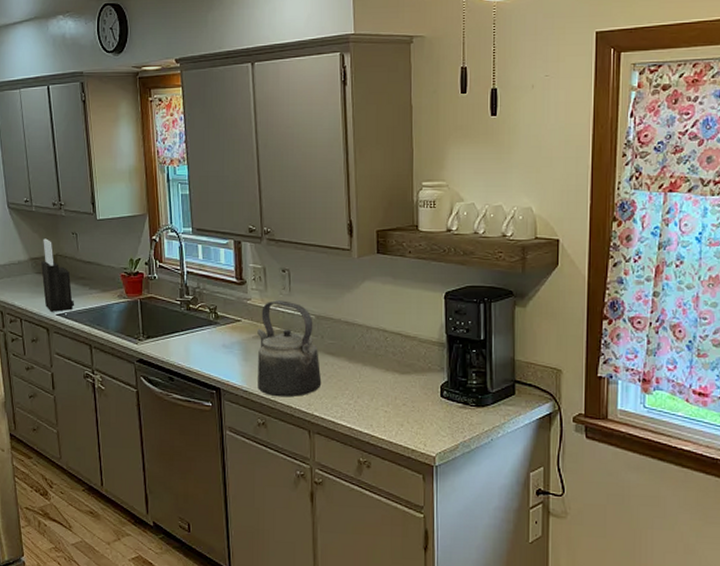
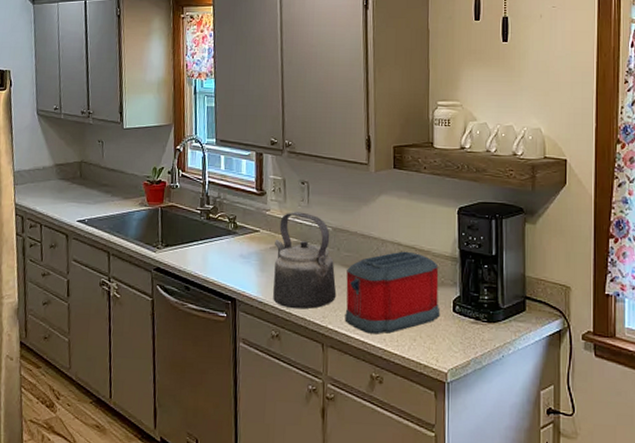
knife block: present [41,238,74,312] -> none [65,145,95,218]
toaster: none [331,337,428,420] -> present [345,251,441,334]

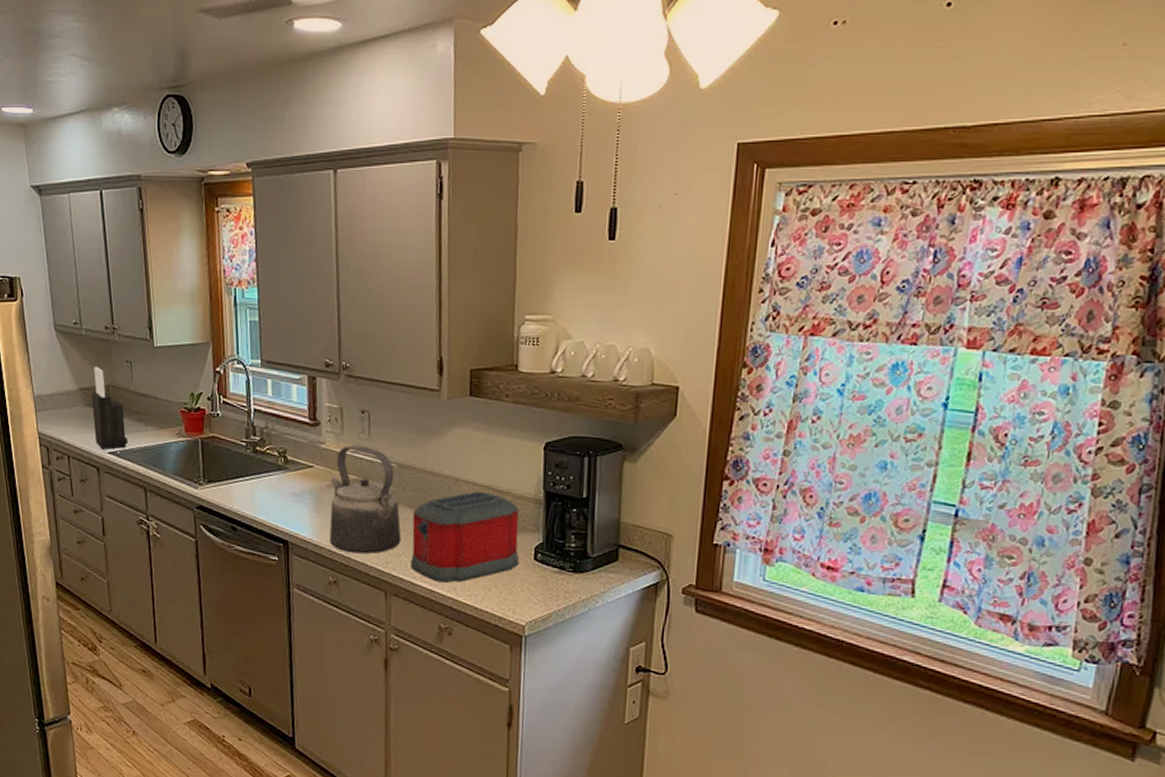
knife block: none [65,145,95,218] -> present [91,366,128,450]

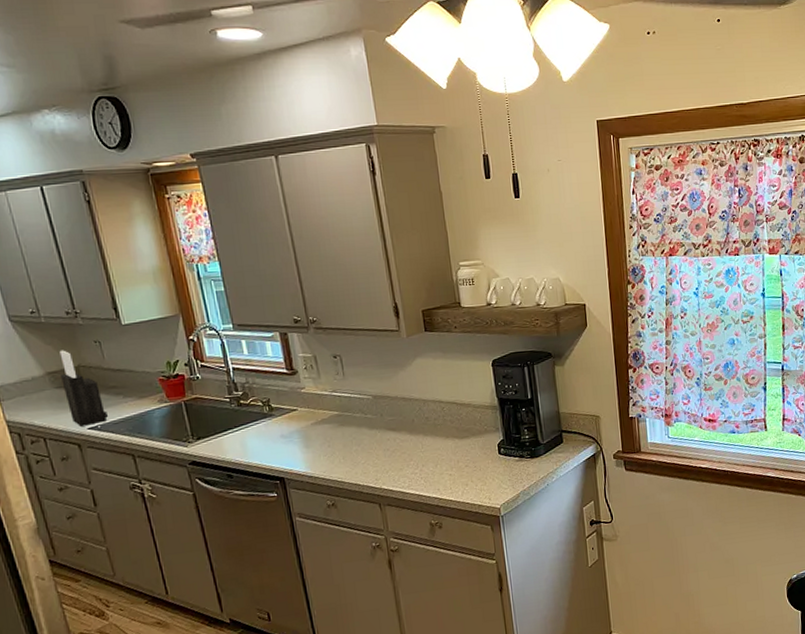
kettle: present [330,445,402,554] -> none [315,385,386,478]
toaster: present [410,491,520,583] -> none [393,407,488,487]

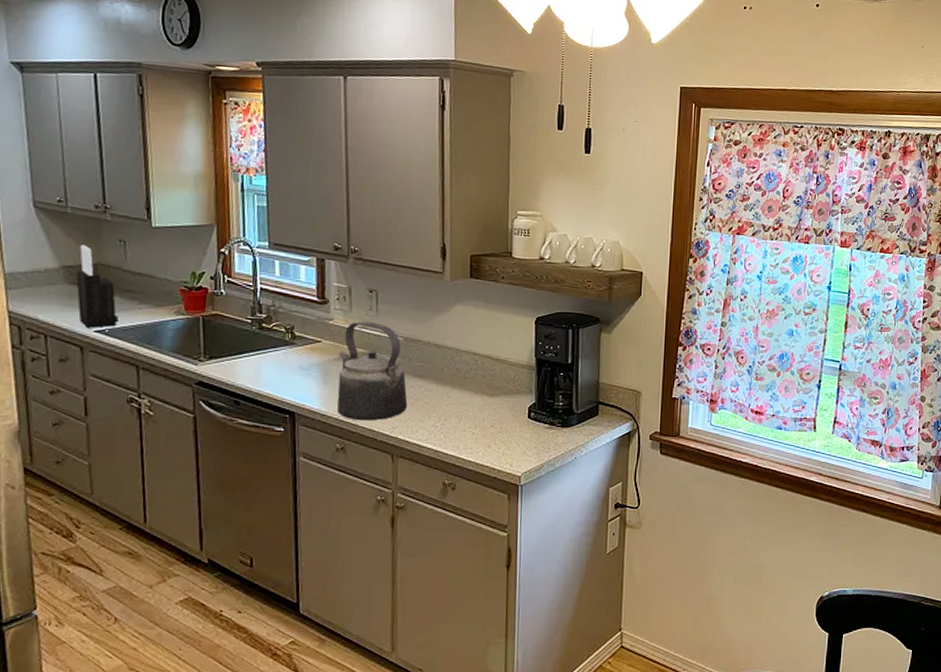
kettle: none [315,385,386,478] -> present [337,321,408,421]

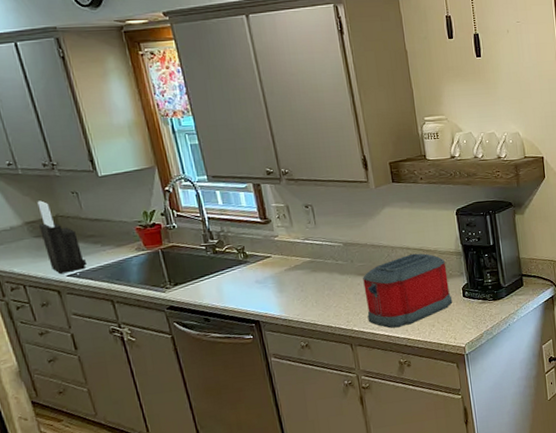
kettle: present [337,321,408,421] -> none [288,233,357,320]
toaster: none [416,360,516,443] -> present [363,253,453,328]

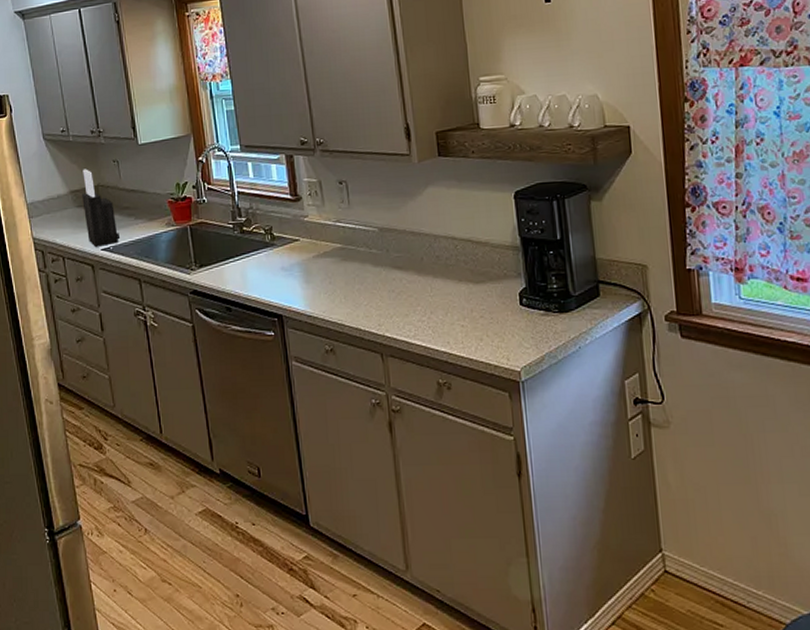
toaster: present [363,253,453,328] -> none [399,245,507,338]

